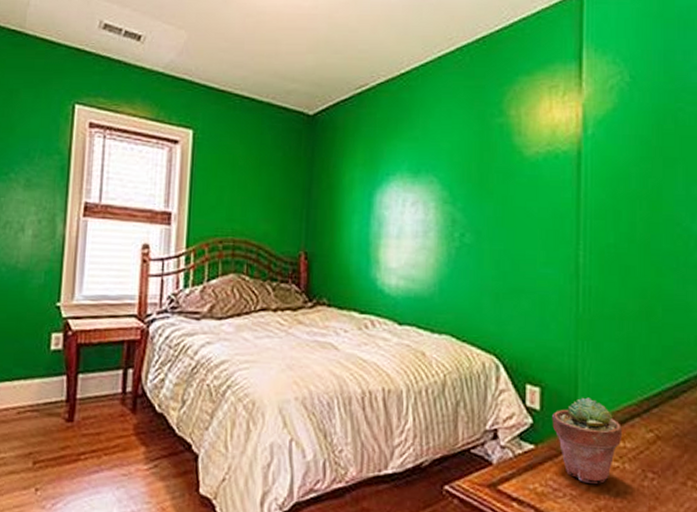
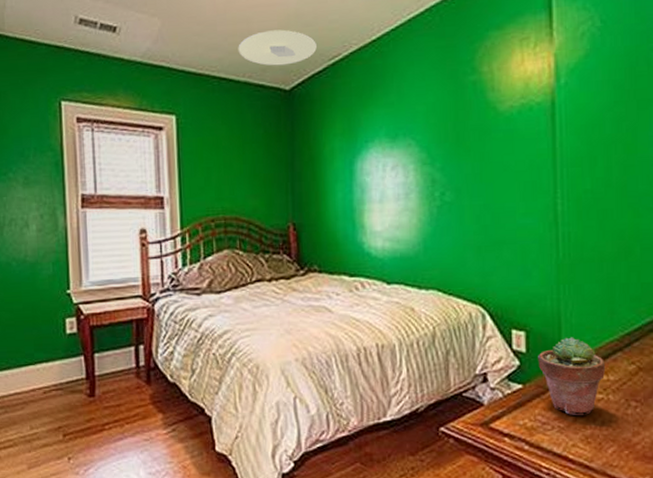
ceiling light: none [264,54,344,90] -> present [238,29,317,66]

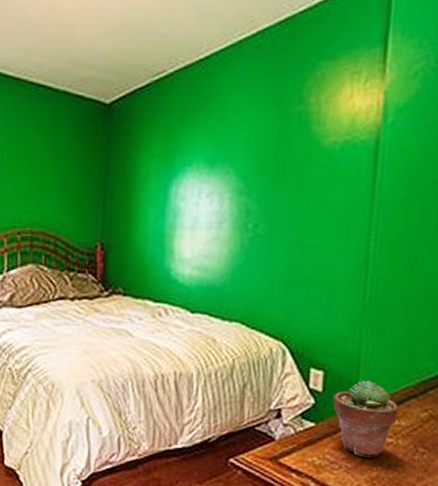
ceiling light: present [238,29,317,66] -> none [59,38,142,77]

